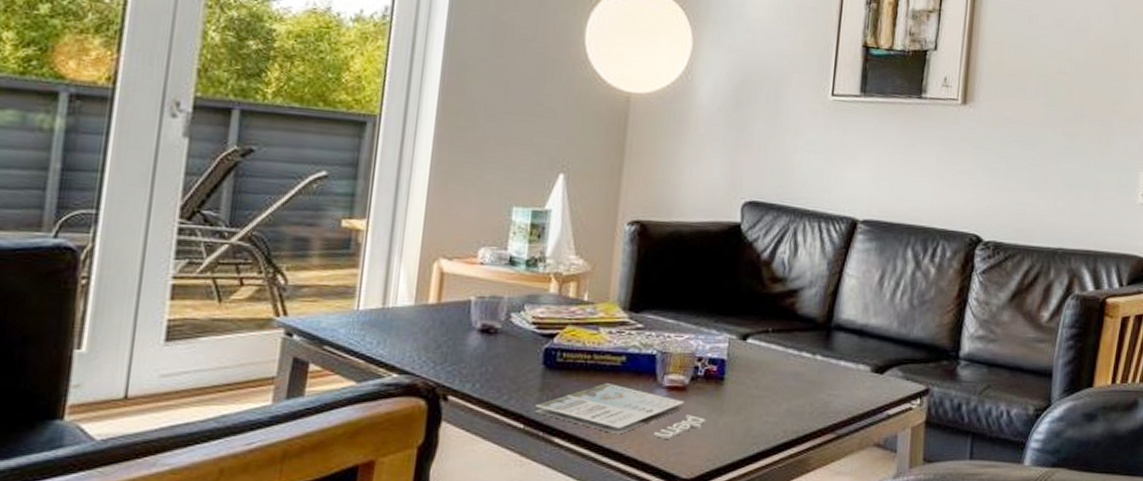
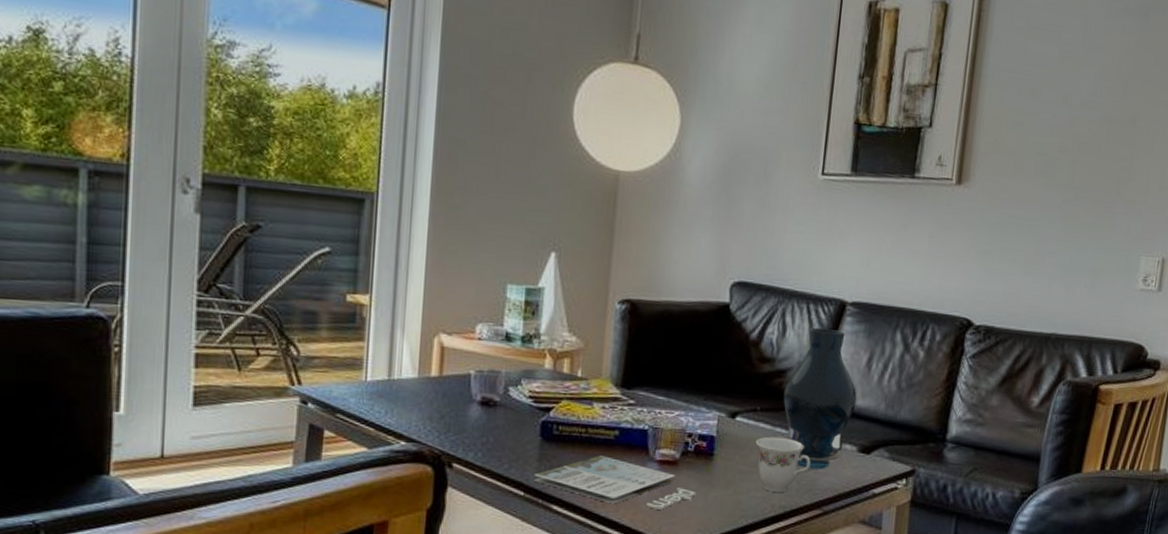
teacup: none [766,358,824,416] -> present [755,436,811,492]
vase: none [794,246,870,391] -> present [782,328,857,469]

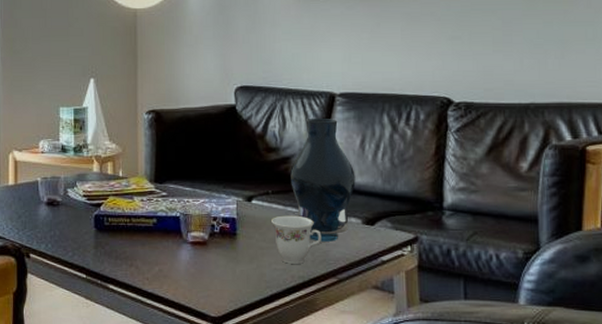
magazine: present [534,456,696,510] -> none [93,241,225,284]

